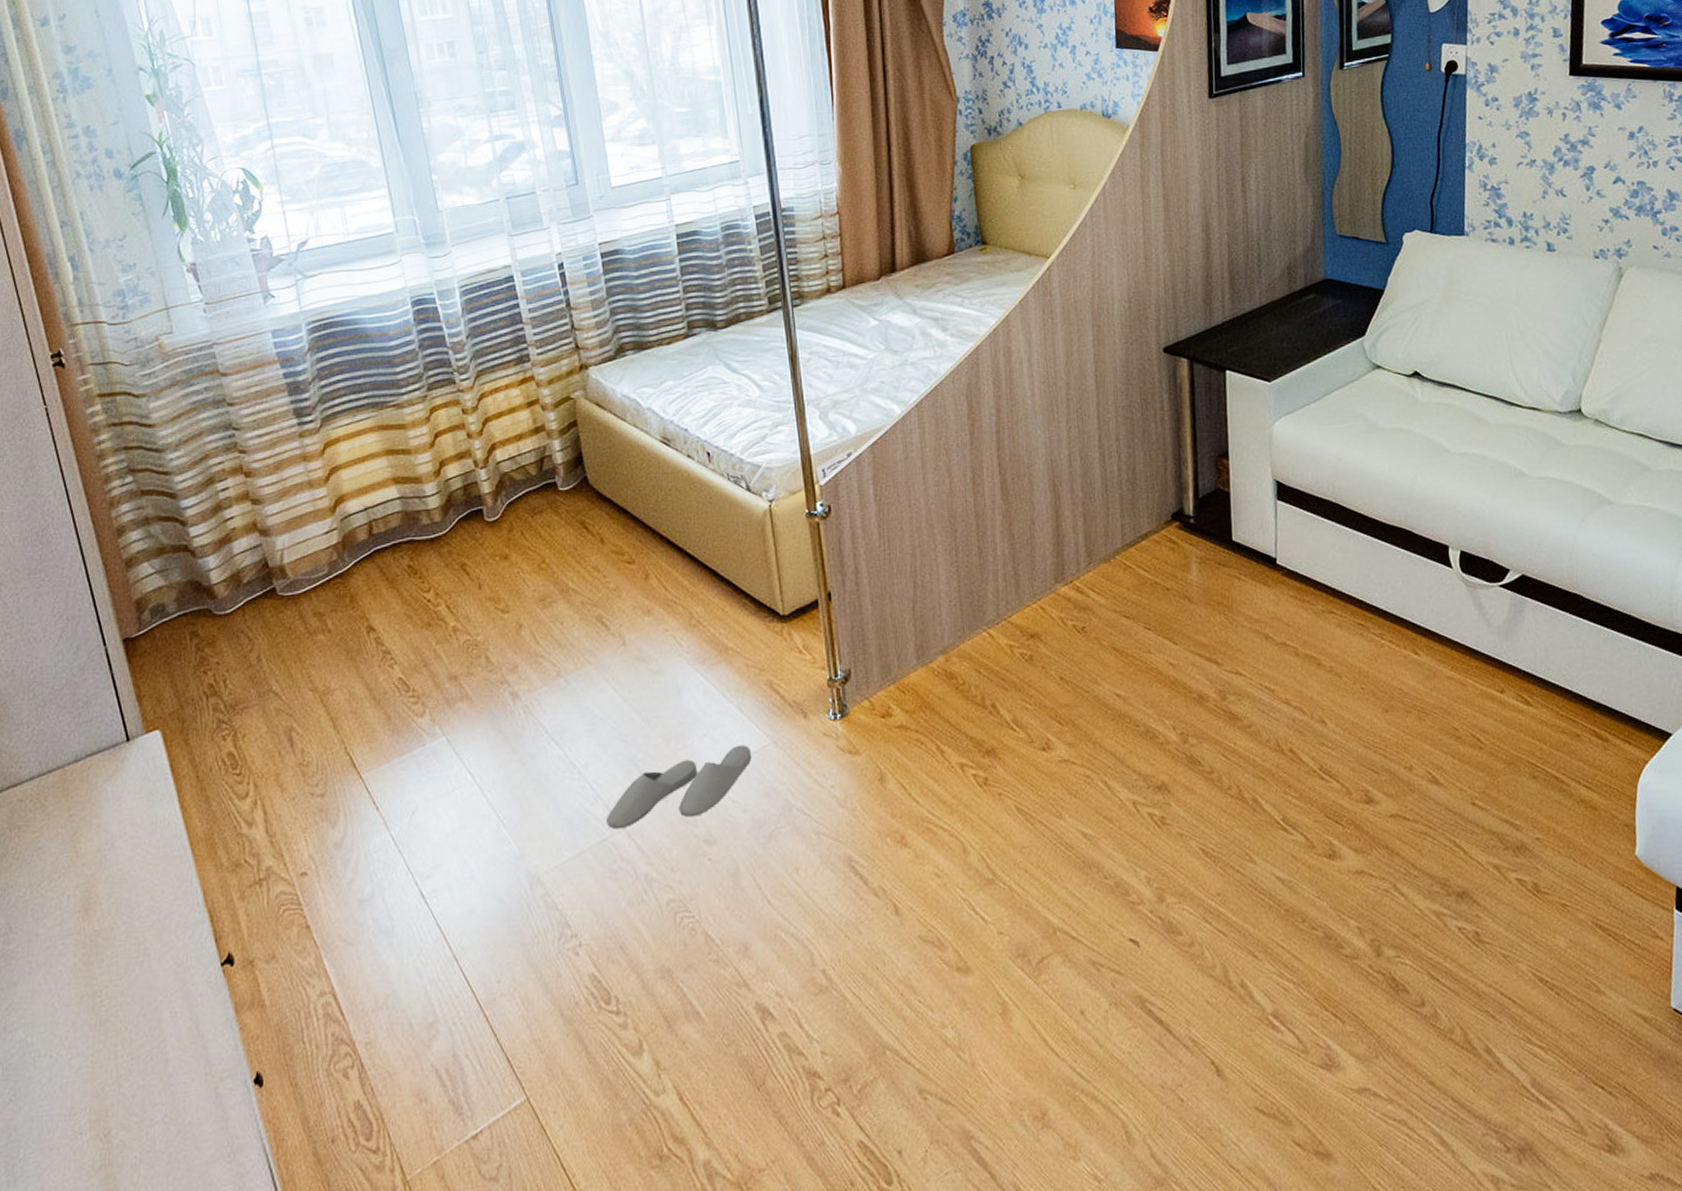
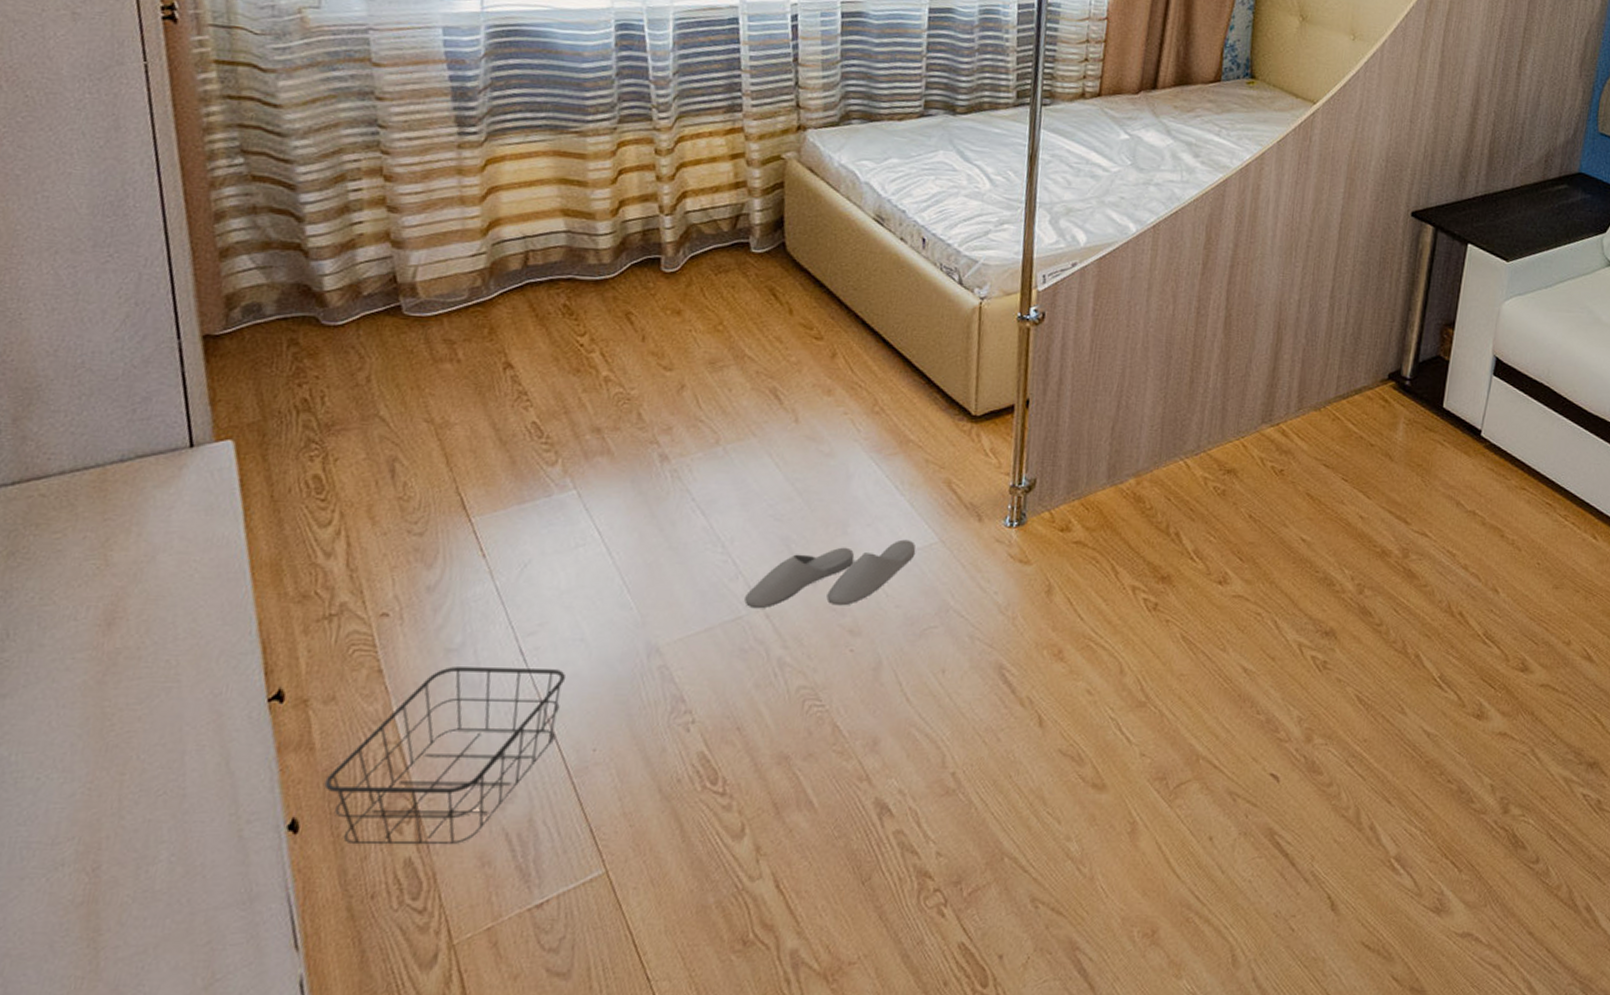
basket: none [278,908,464,1093] -> present [324,667,566,845]

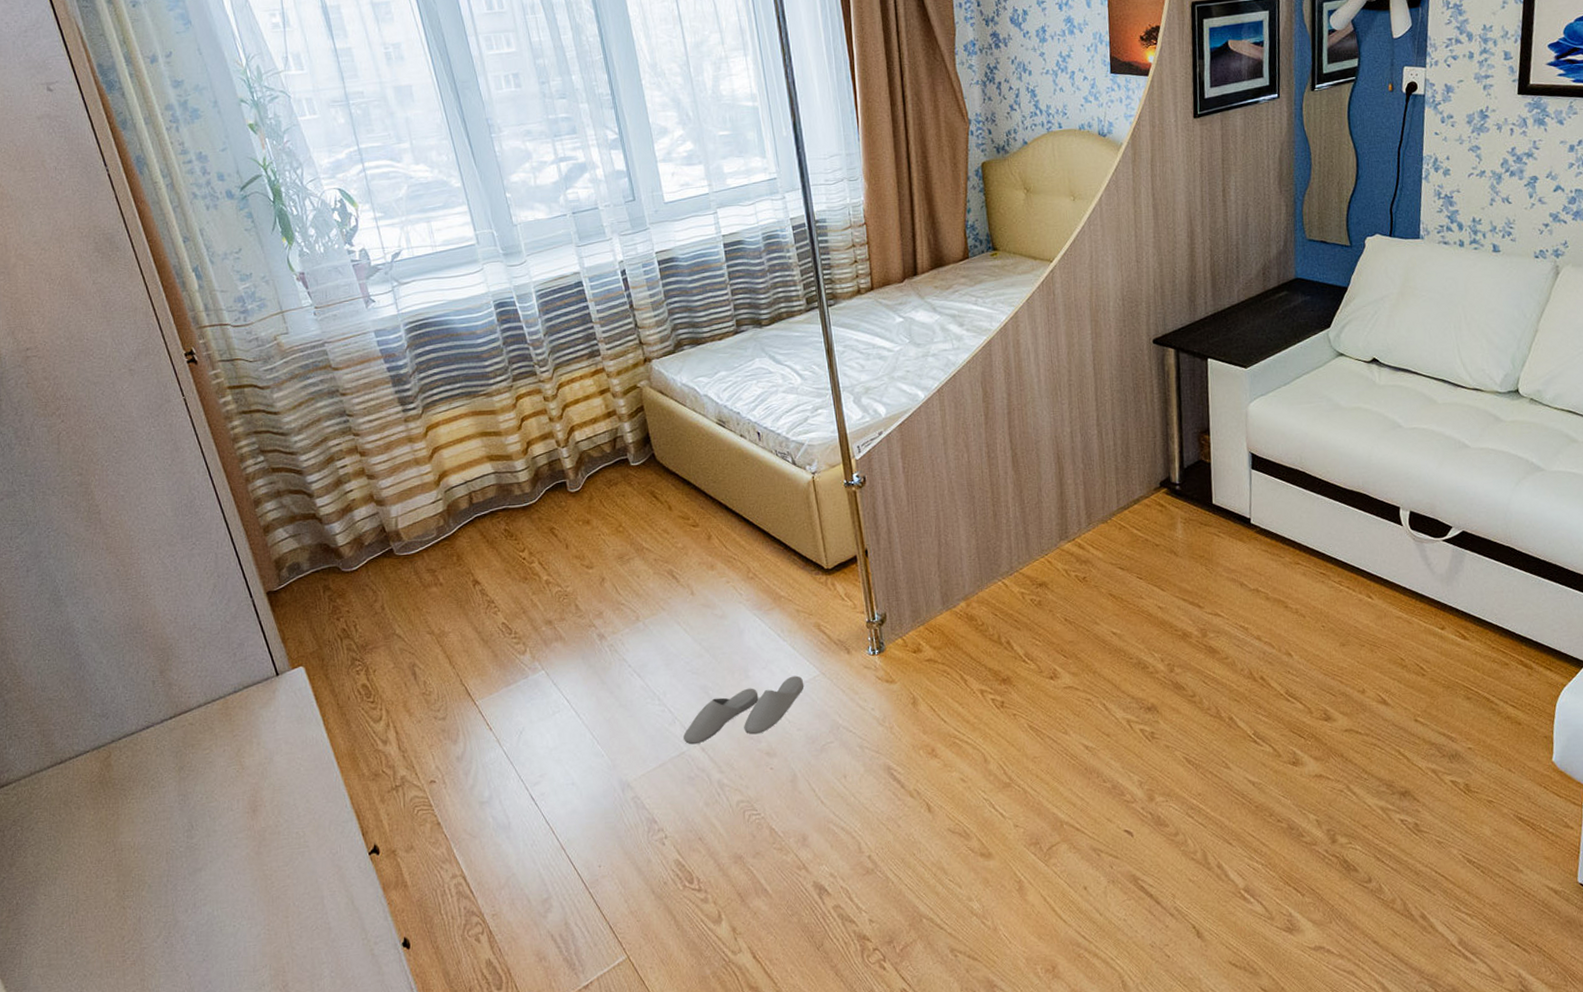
basket: present [324,667,566,845] -> none [419,808,570,953]

